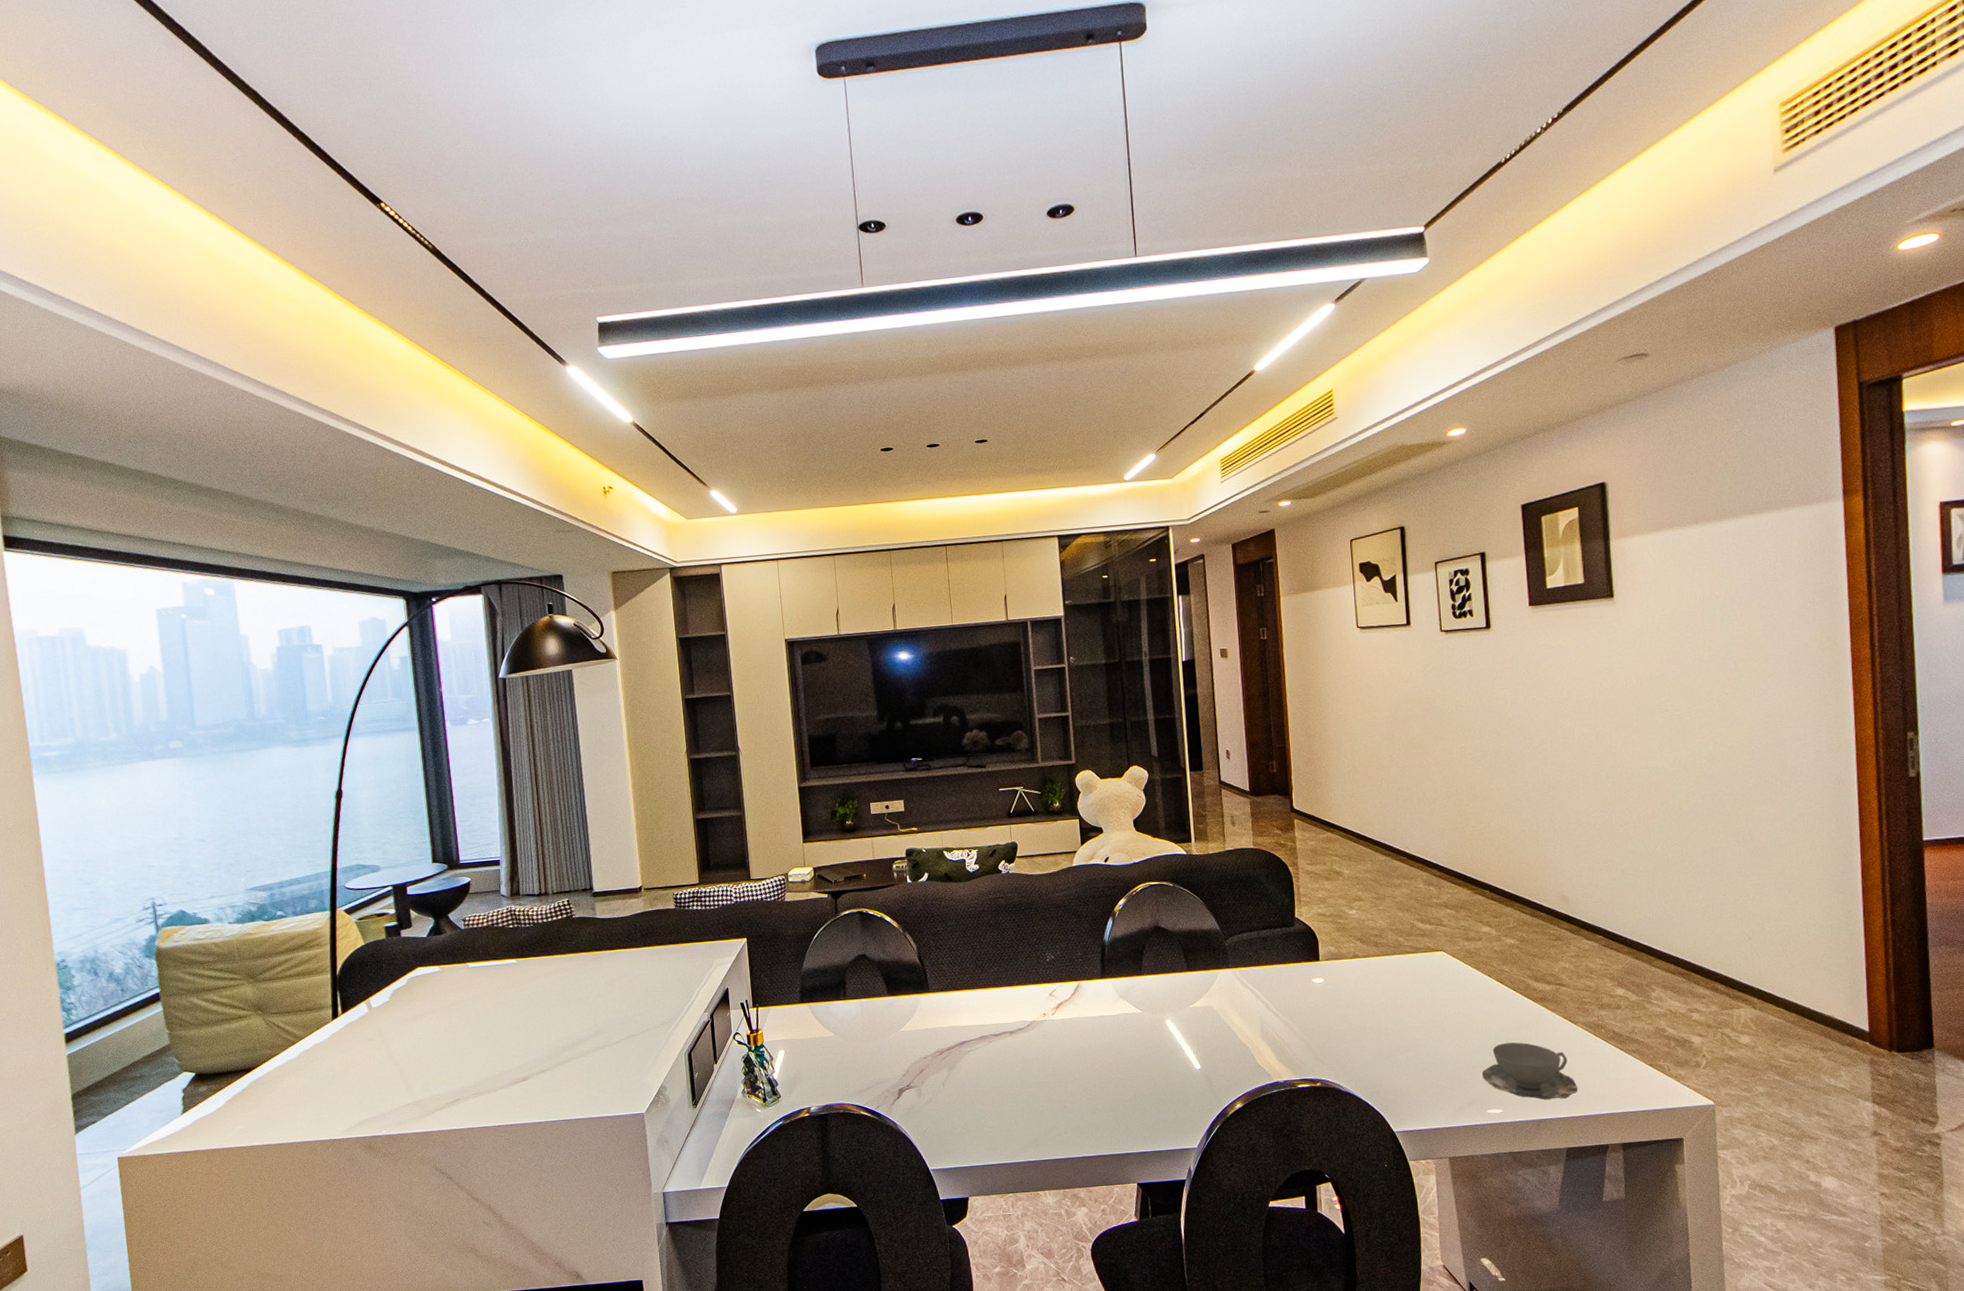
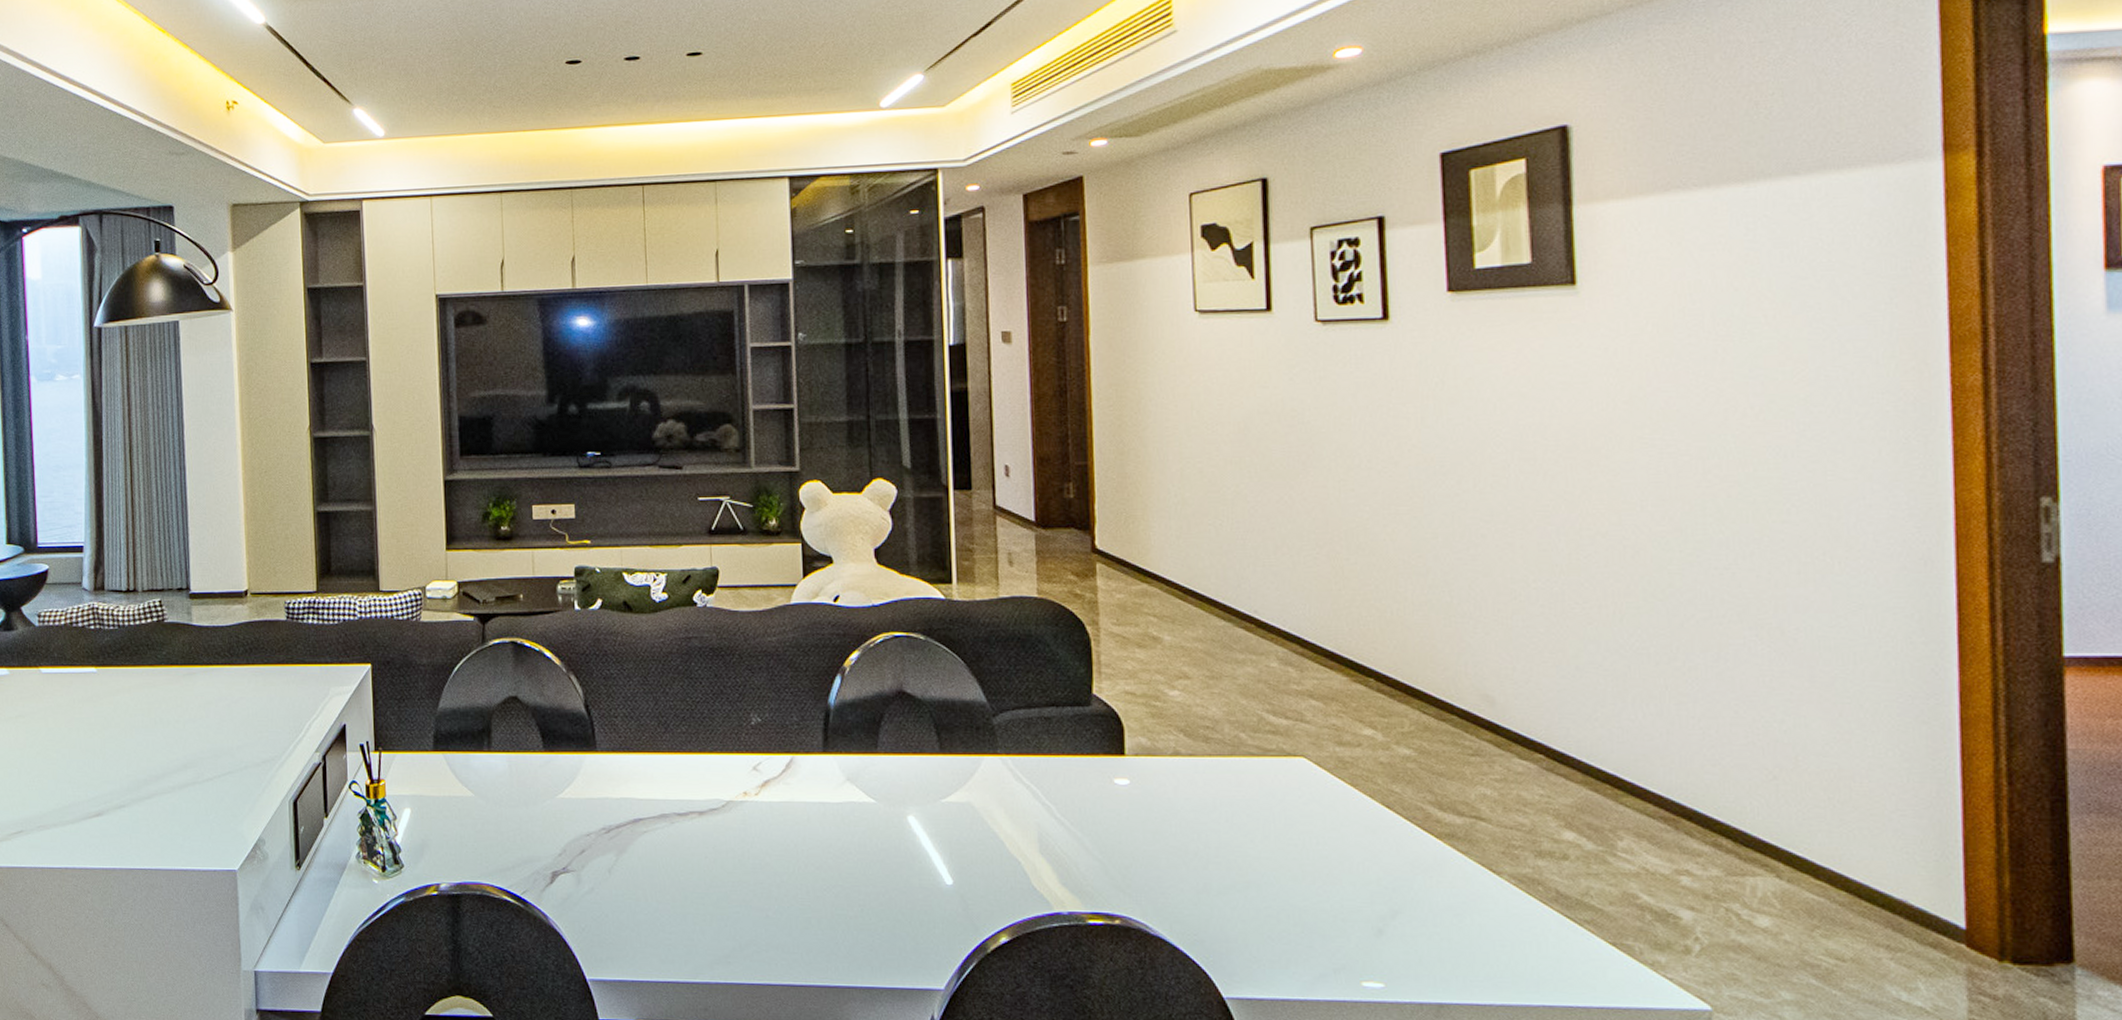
teacup: present [1482,1042,1578,1100] -> none [1356,892,1500,978]

